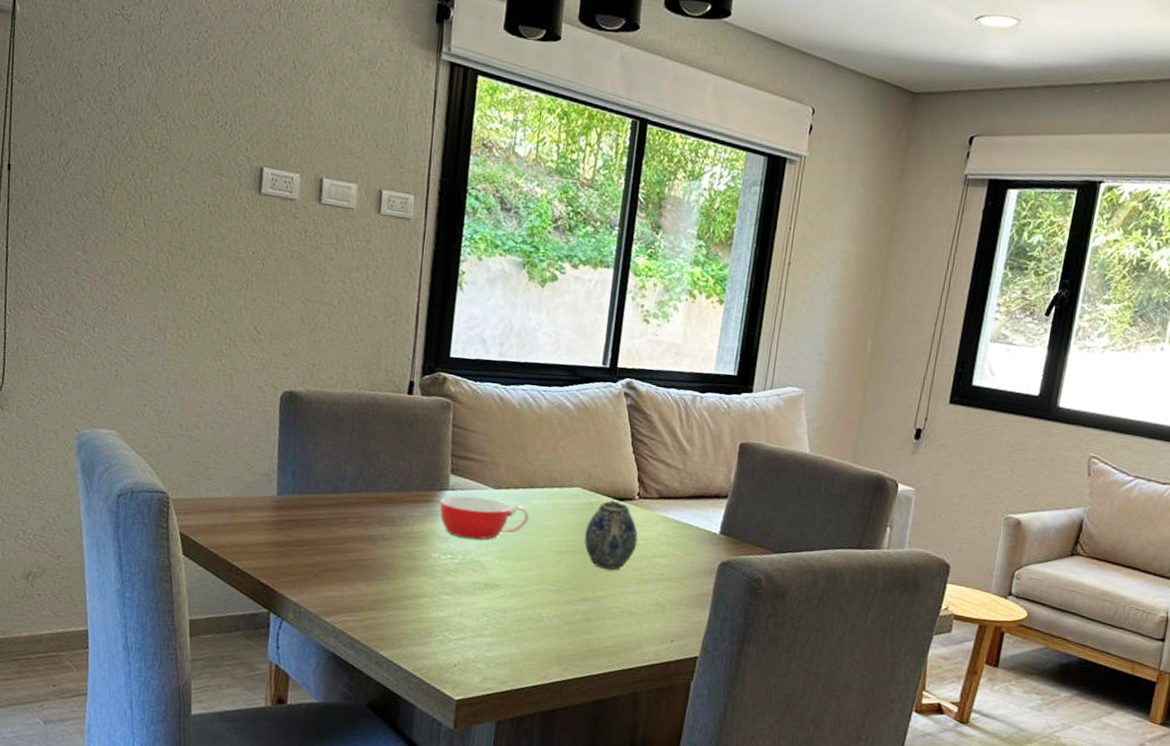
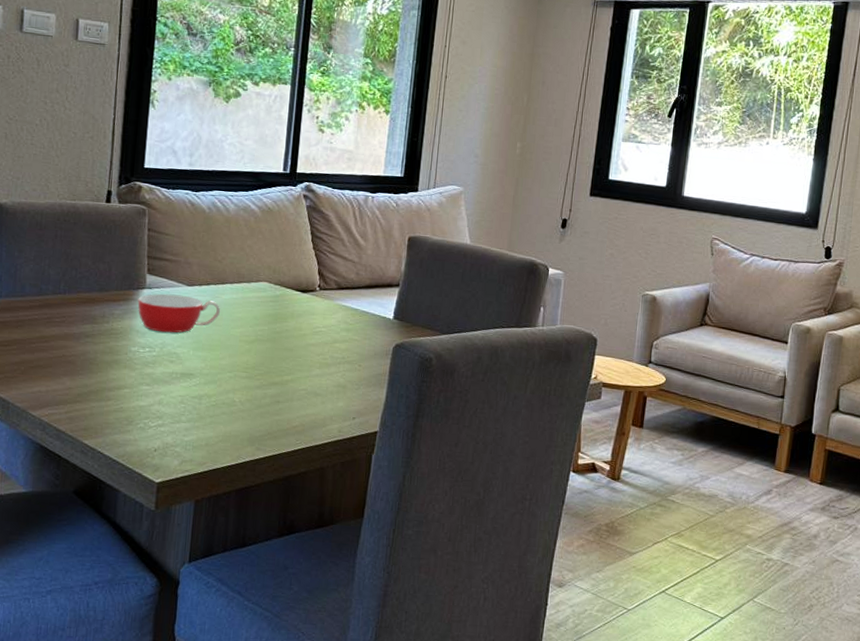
teapot: present [584,500,638,570] -> none [271,292,320,356]

